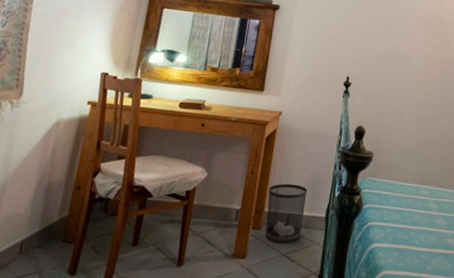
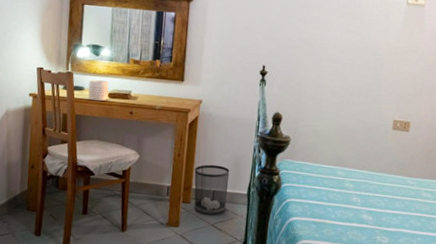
mug: none [155,87,182,112] -> present [88,79,109,102]

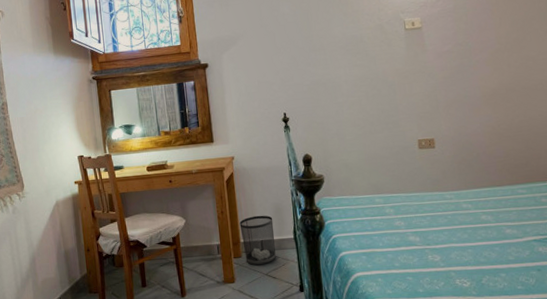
mug: present [88,79,109,102] -> none [127,156,147,177]

